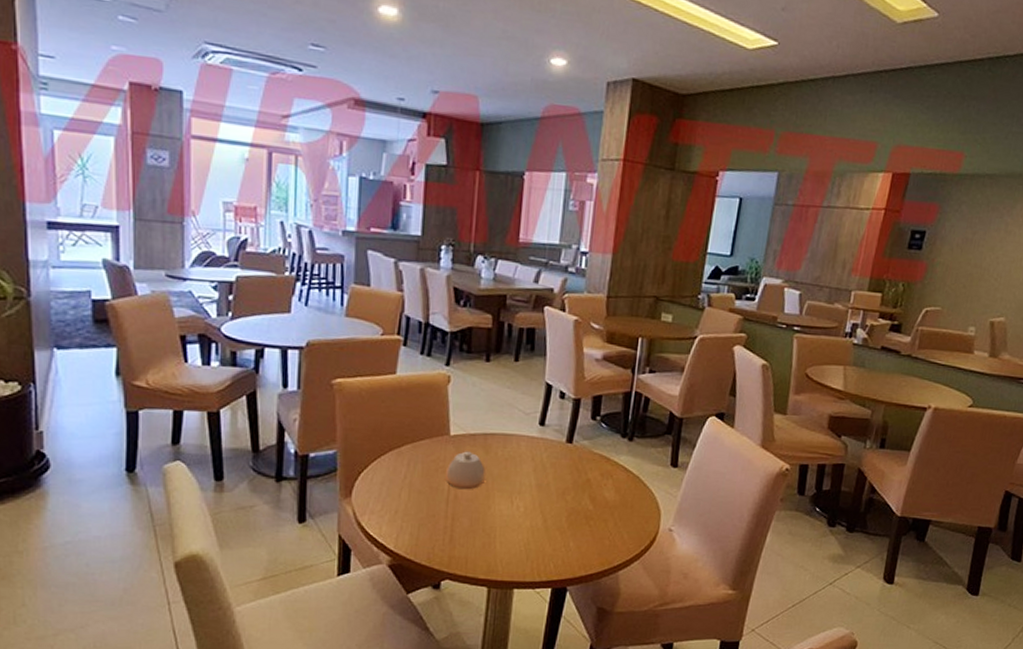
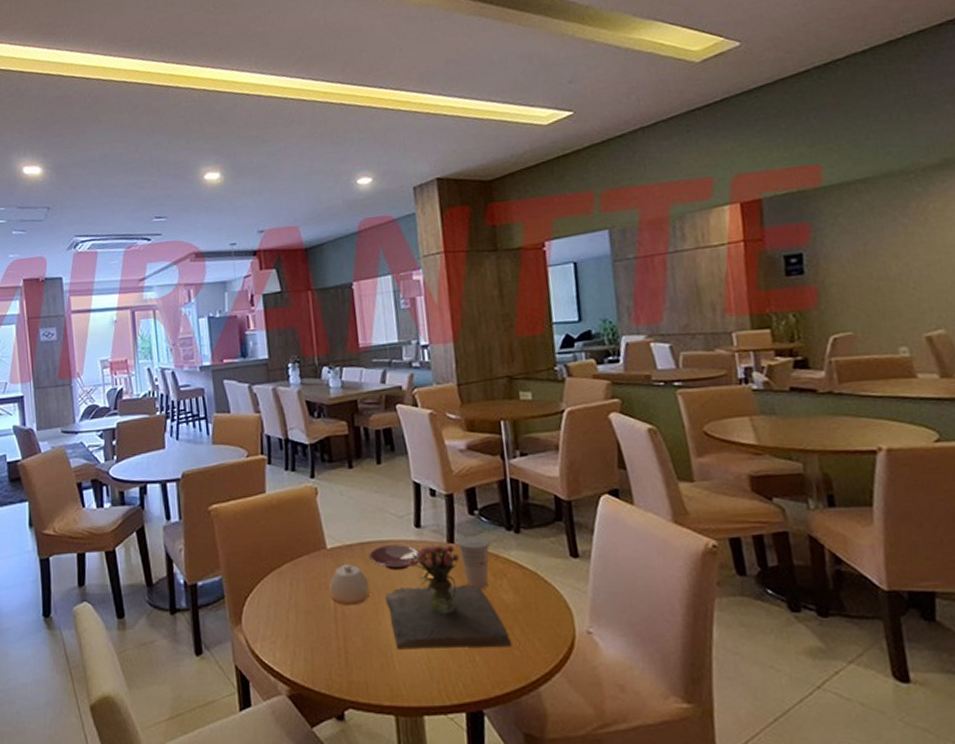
saucer: none [490,438,539,462] -> present [369,545,420,571]
flower arrangement: none [499,443,604,536] -> present [385,545,512,649]
cup: none [574,438,605,486] -> present [456,536,491,588]

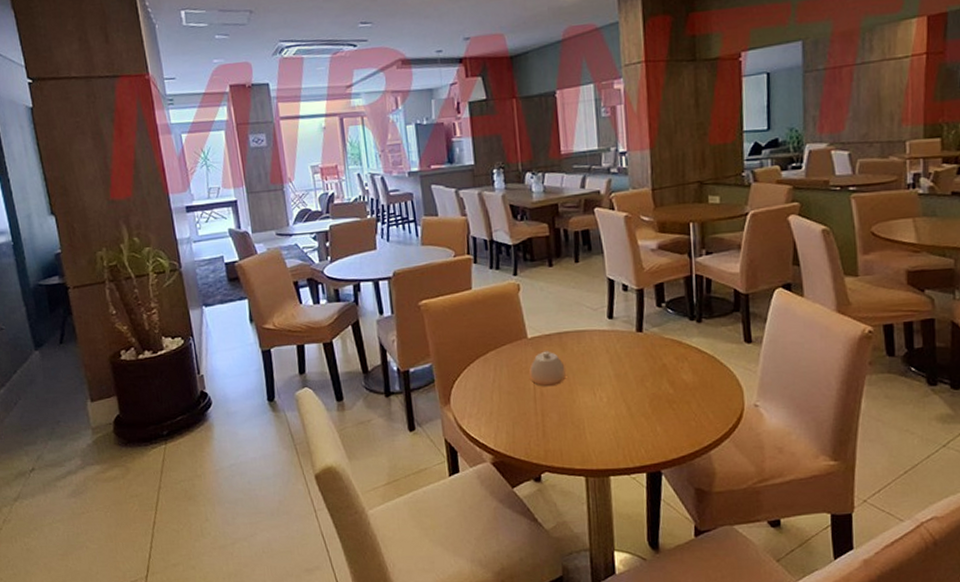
saucer: present [369,545,420,571] -> none [566,334,612,356]
flower arrangement: present [385,545,512,649] -> none [580,333,689,422]
cup: present [456,536,491,588] -> none [645,325,675,370]

